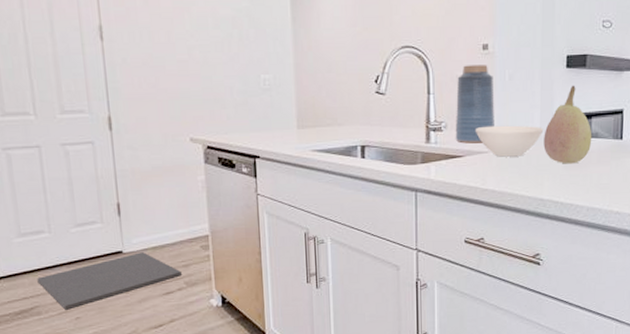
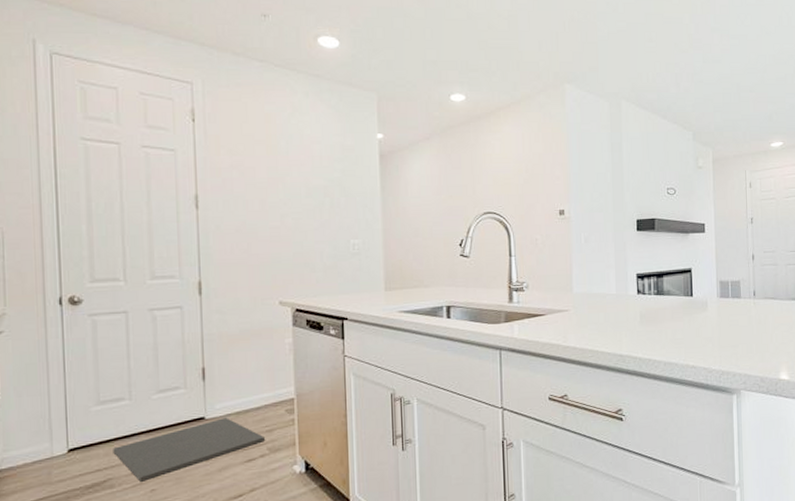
vase: present [455,65,495,144] -> none [536,229,573,303]
bowl: present [475,125,544,157] -> none [555,284,619,315]
fruit: present [543,85,592,164] -> none [619,246,665,321]

